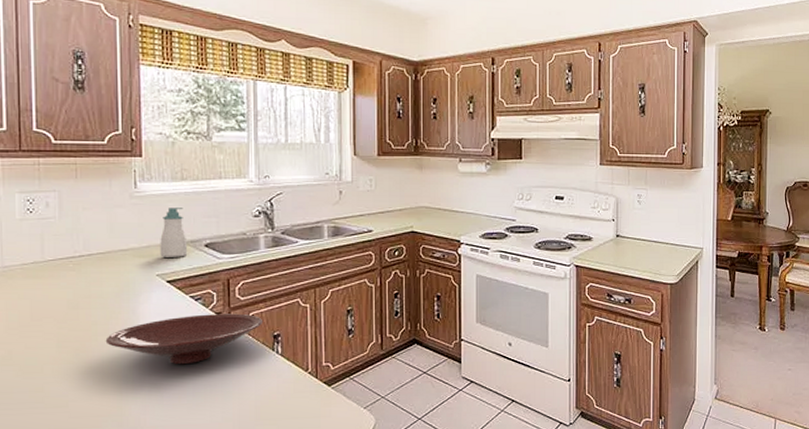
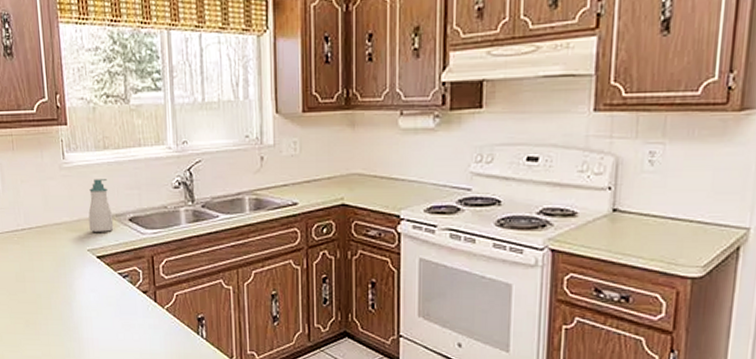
bowl: present [105,313,264,365] -> none [49,292,188,343]

